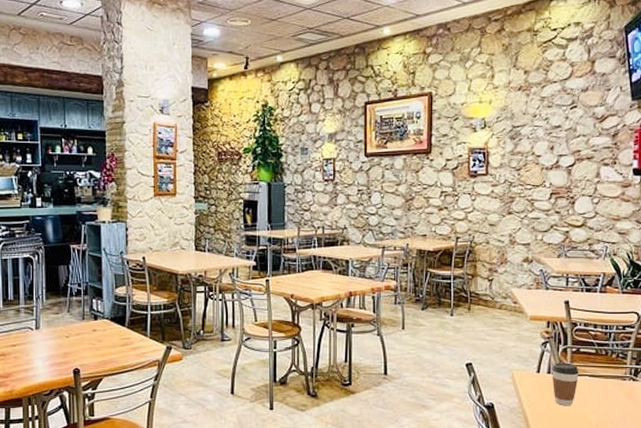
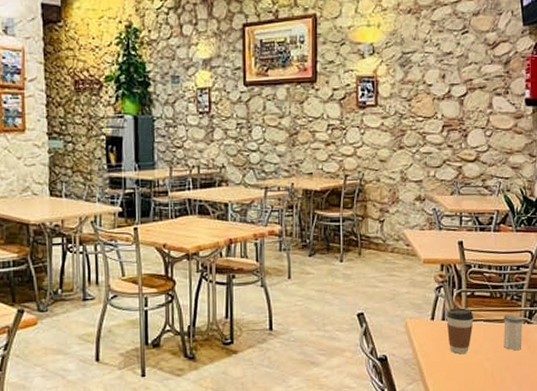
salt shaker: none [608,370,629,406] -> present [504,314,524,351]

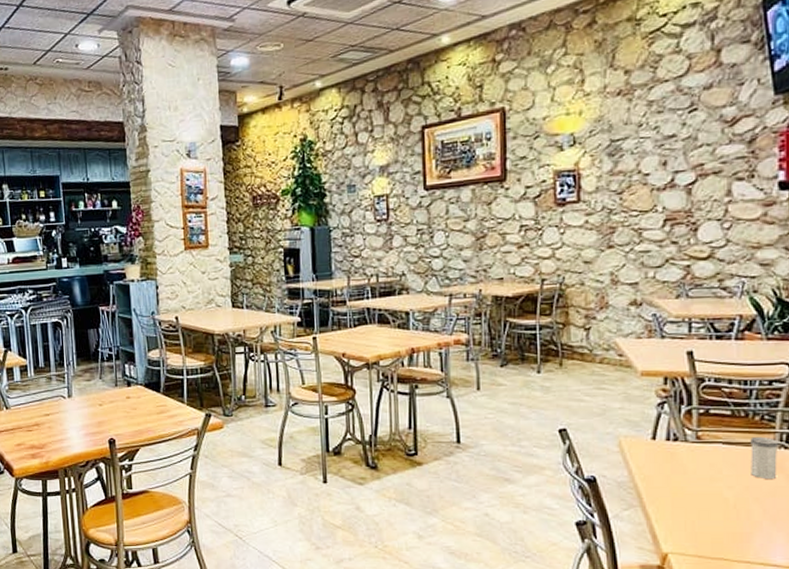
coffee cup: present [446,308,474,355] -> none [671,427,709,480]

